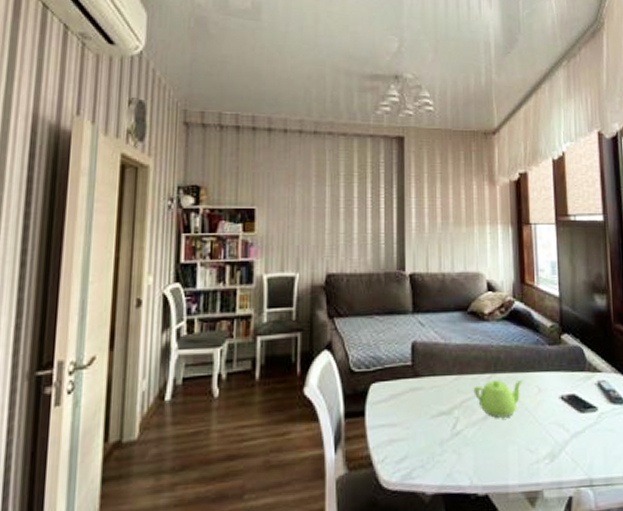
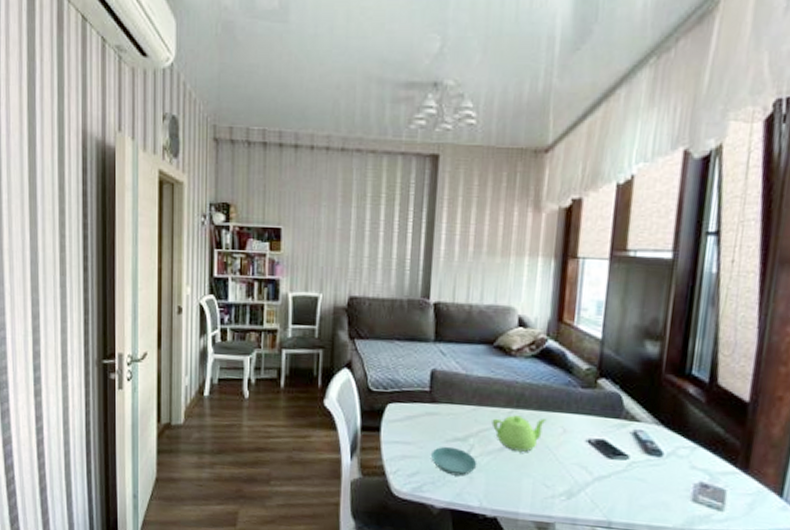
saucer: none [419,422,464,455] -> present [431,446,477,476]

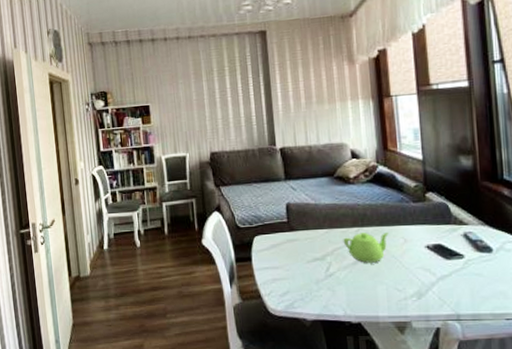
saucer: present [431,446,477,476] -> none [297,266,337,291]

